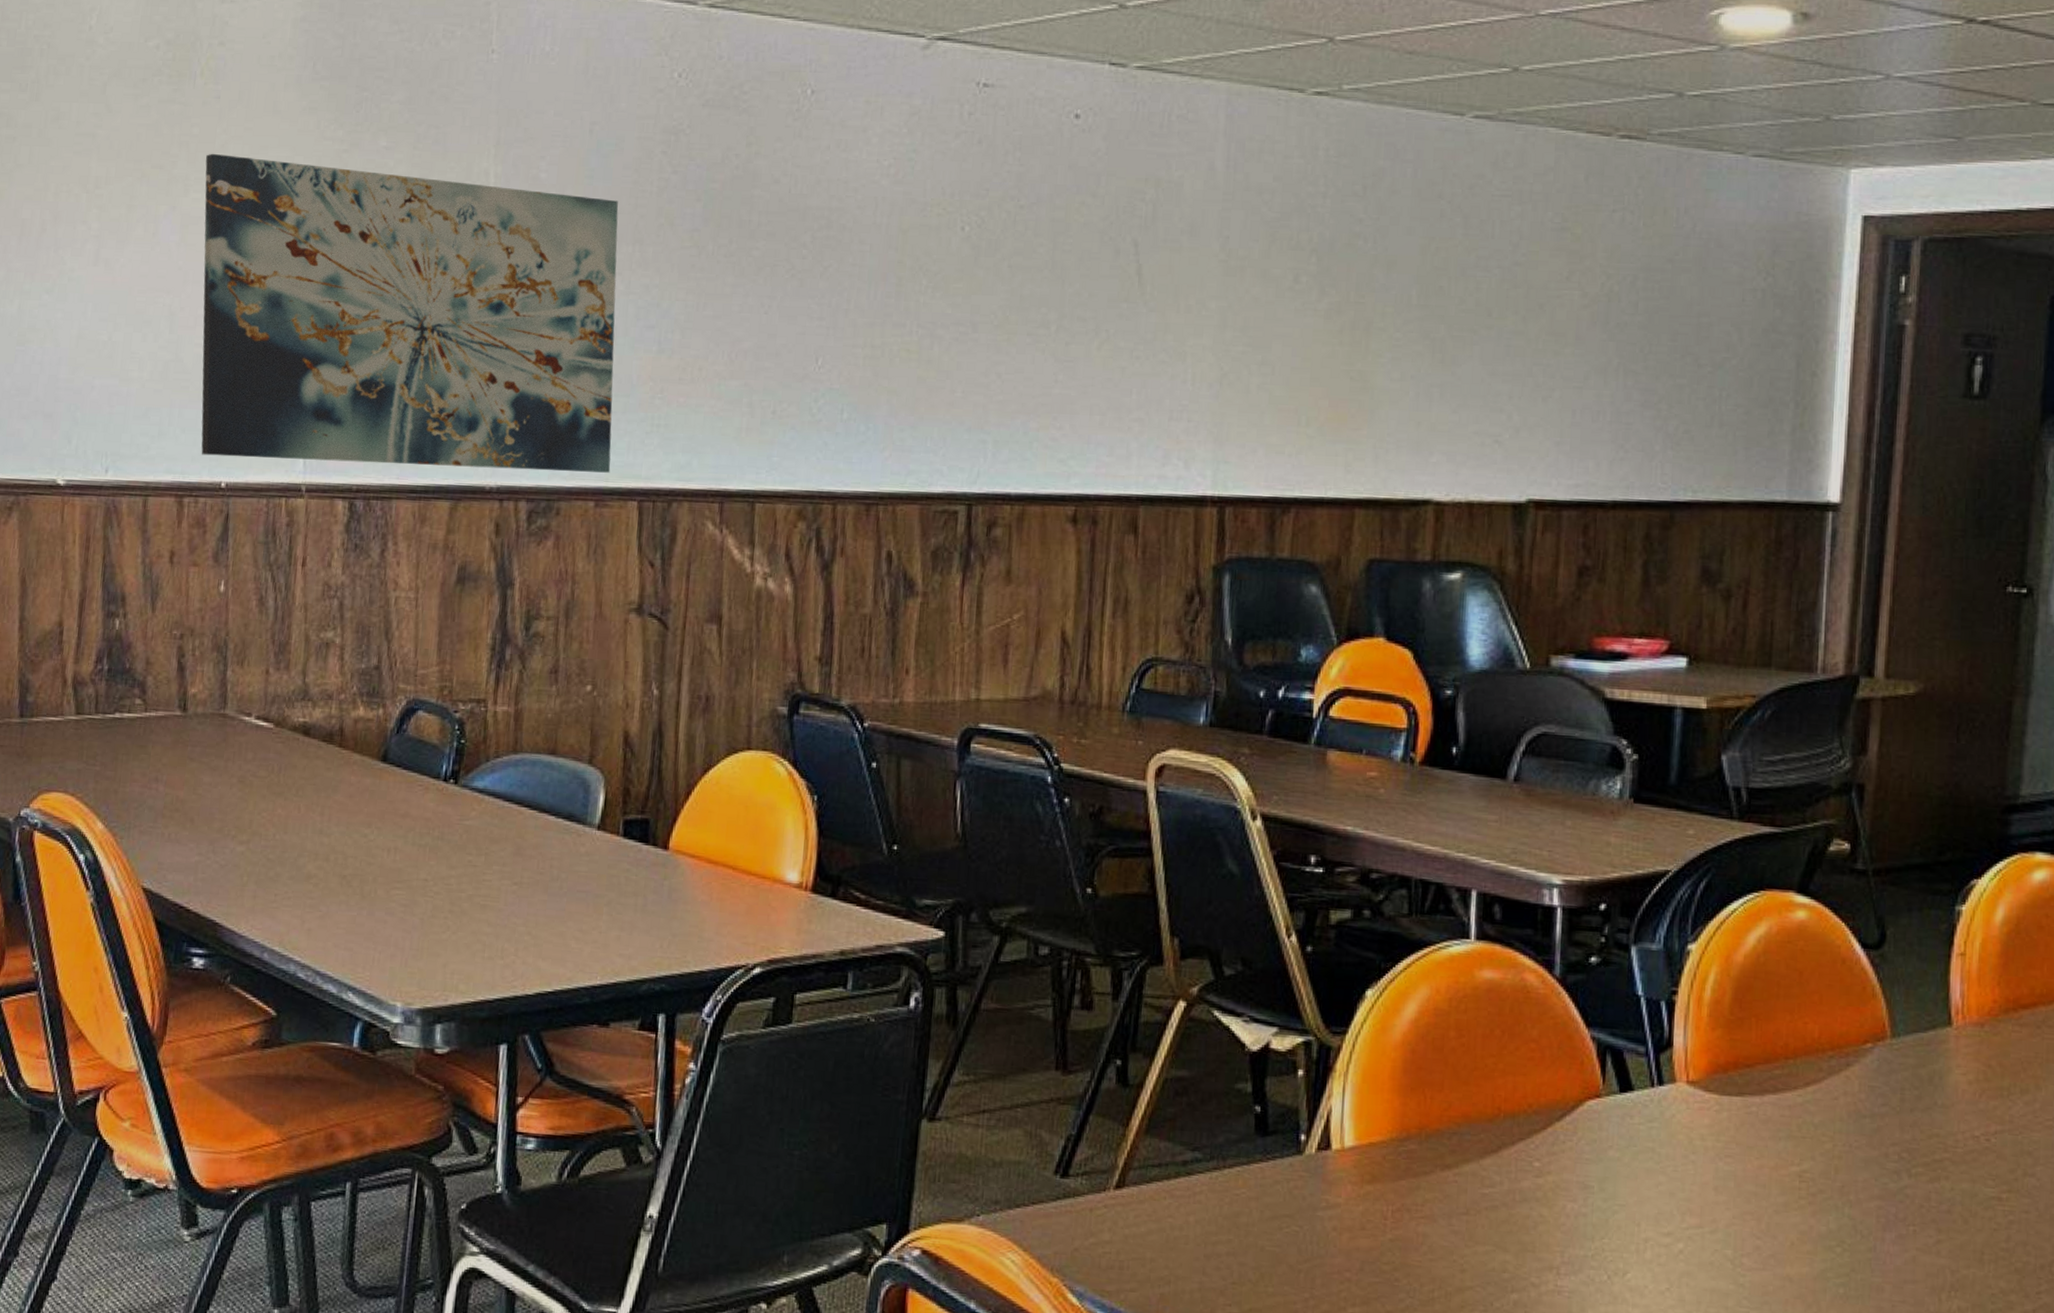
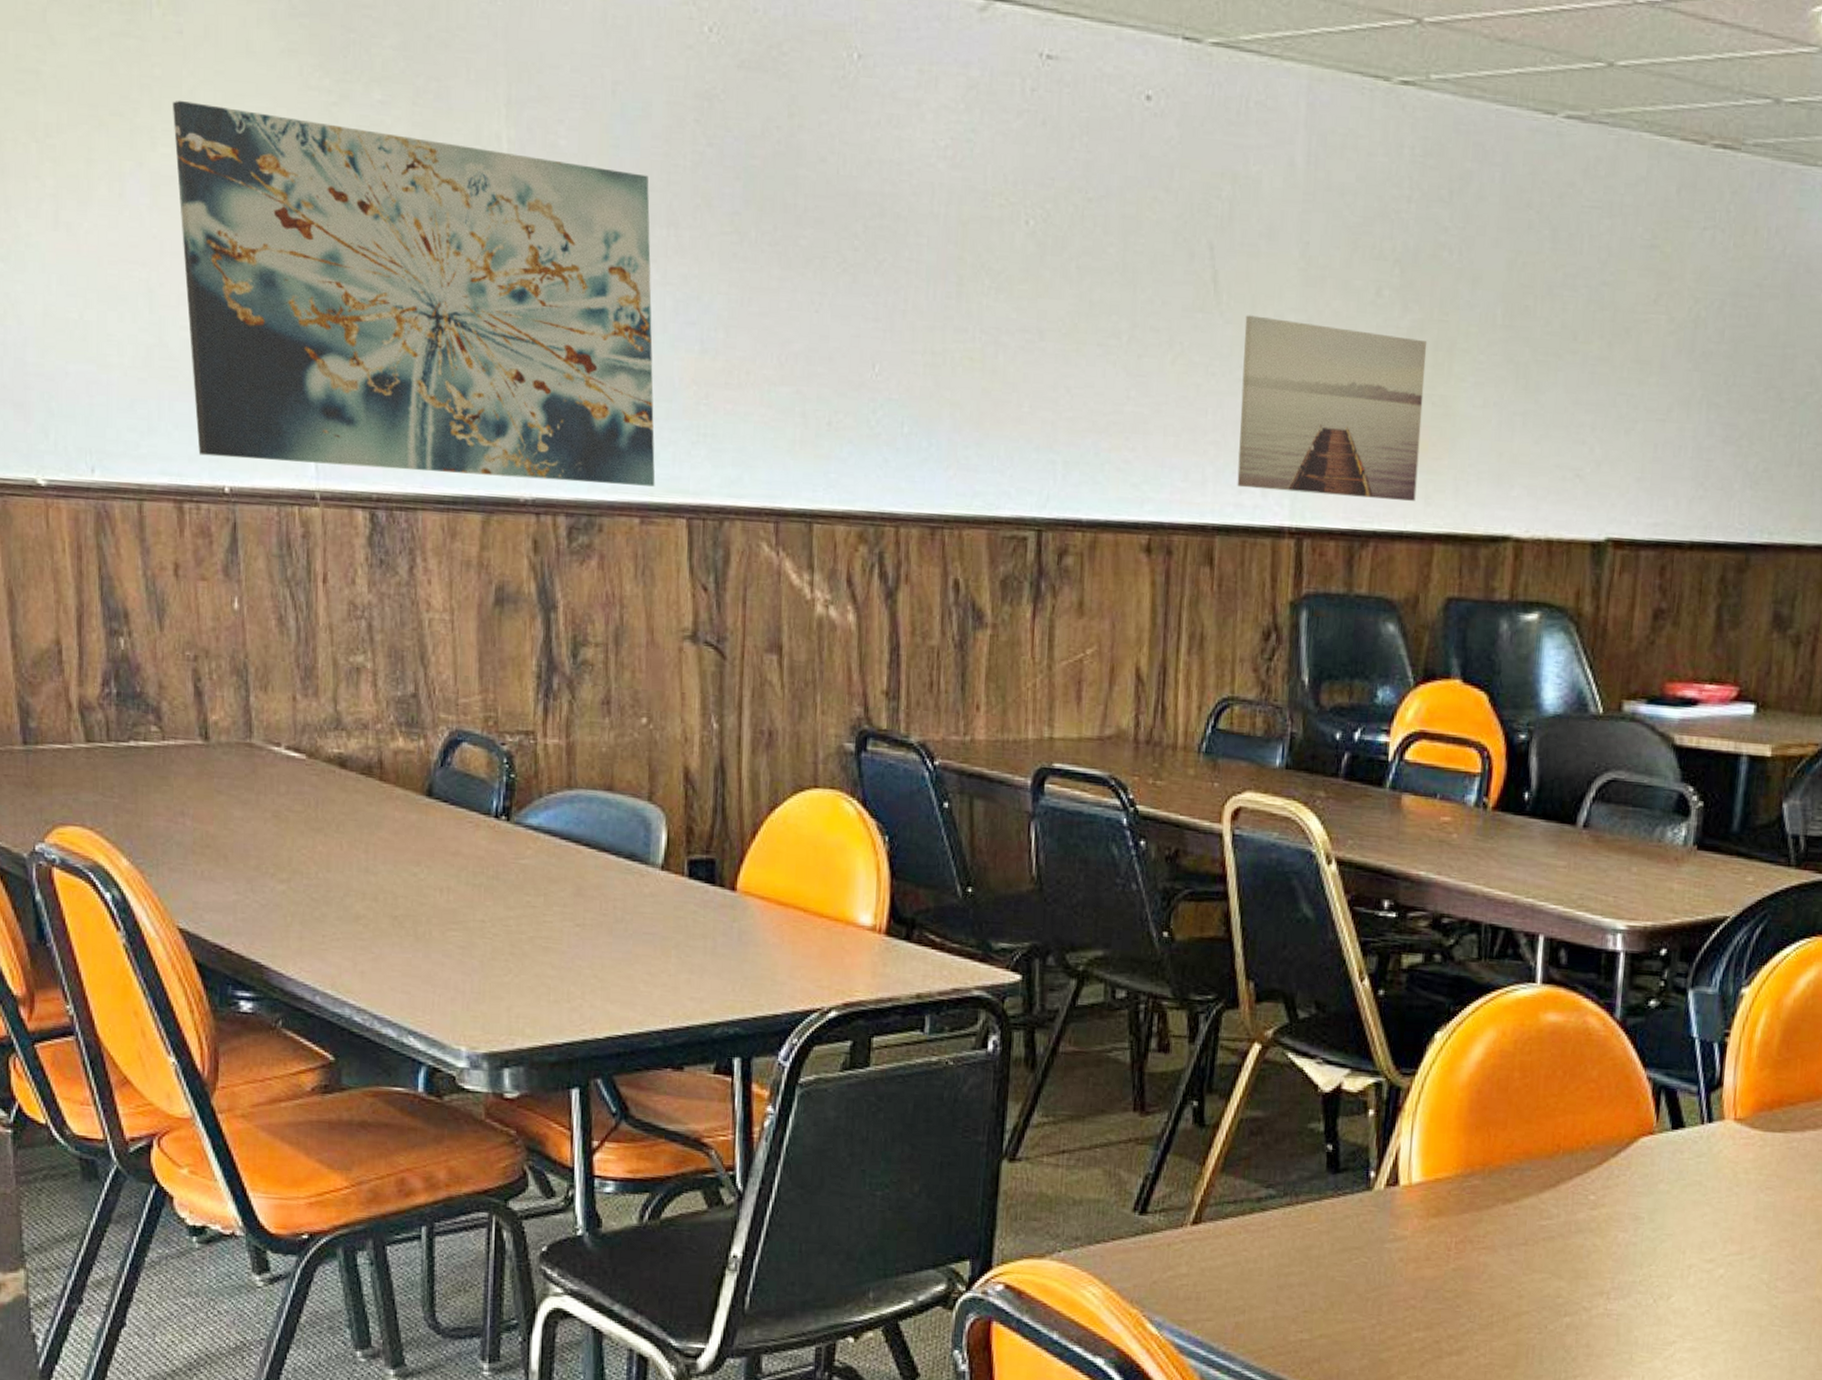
wall art: none [1160,303,1345,469] -> present [1237,315,1427,501]

